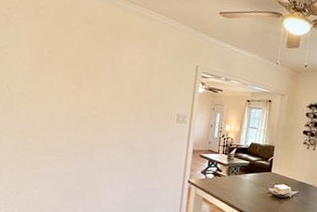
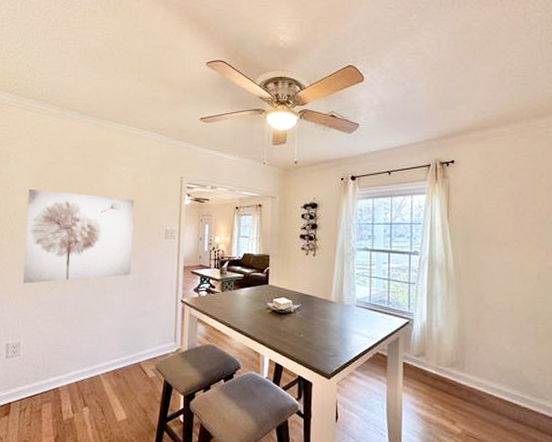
wall art: none [20,57,147,154] -> present [24,188,134,284]

